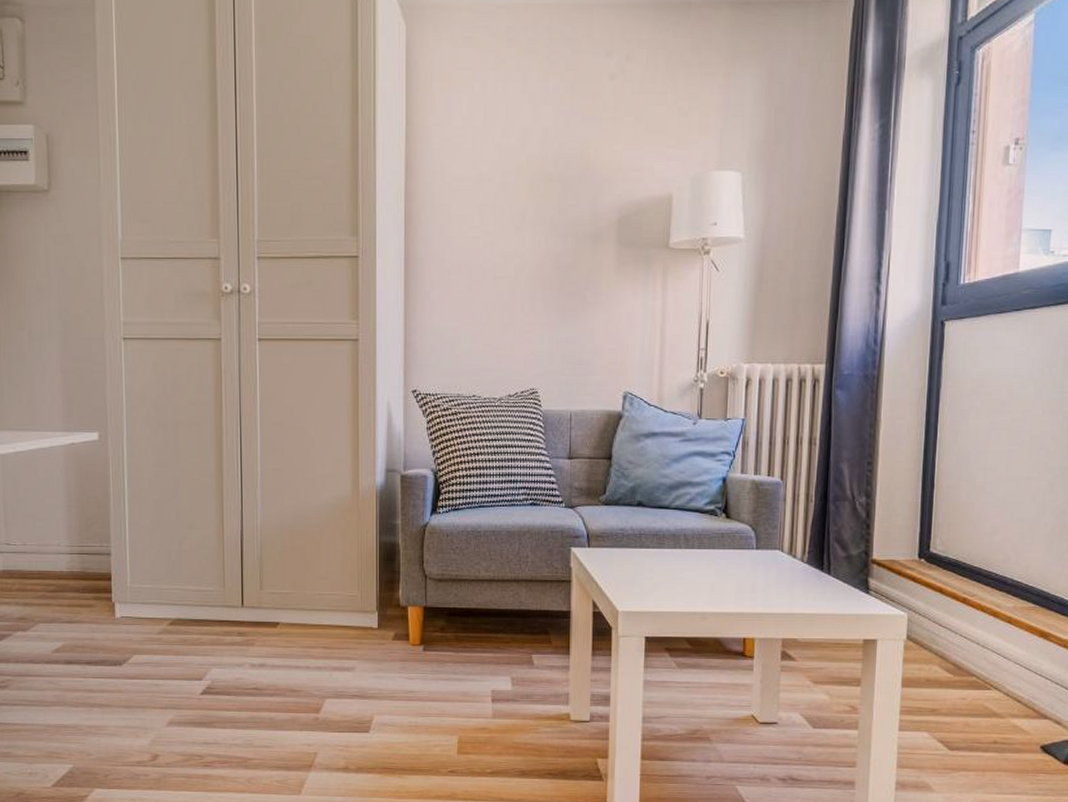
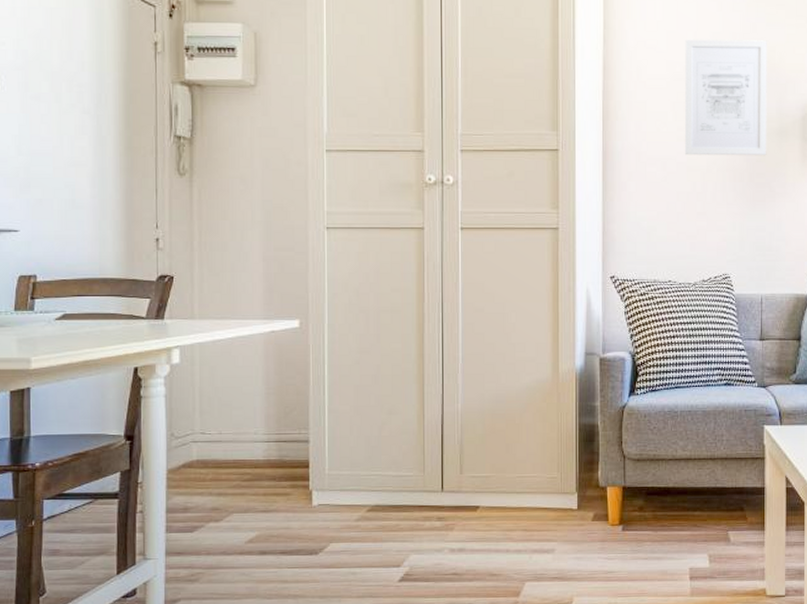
wall art: none [491,135,582,263] -> present [684,39,767,156]

